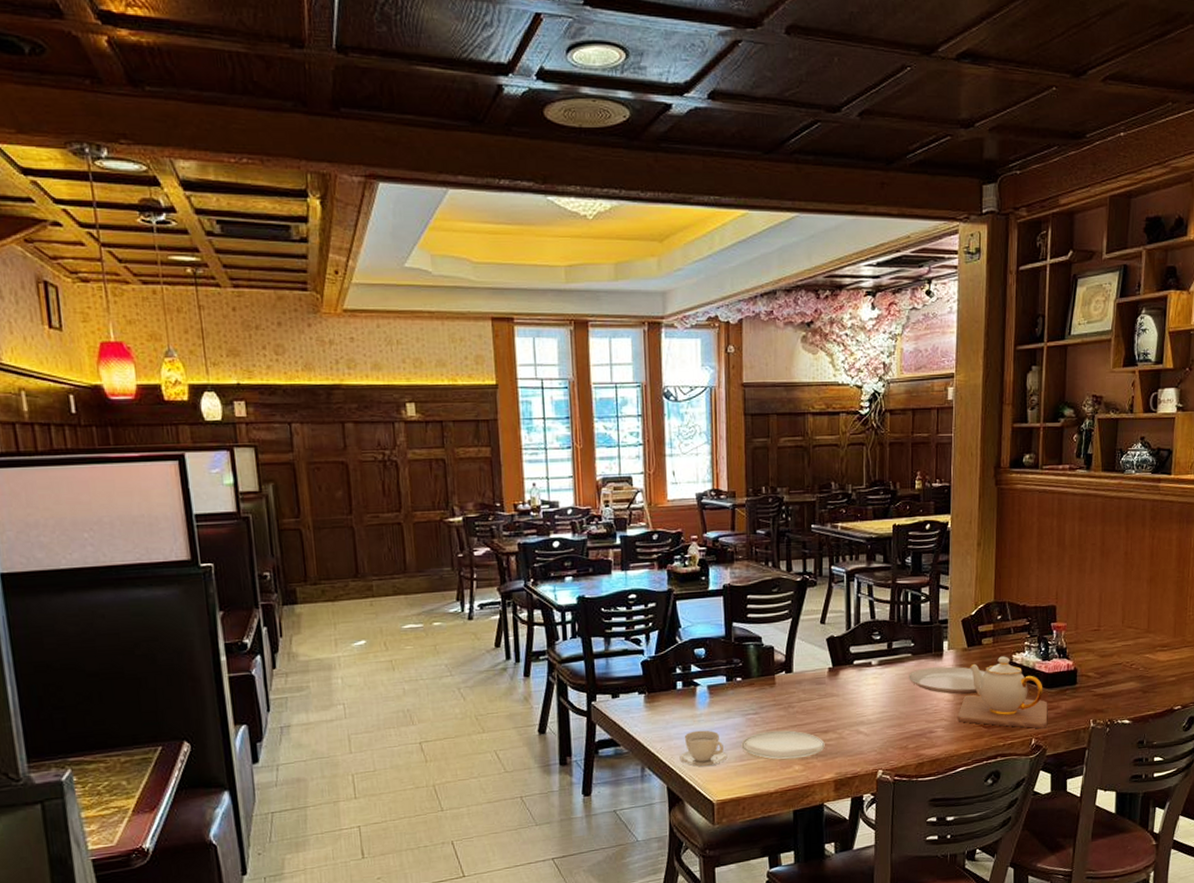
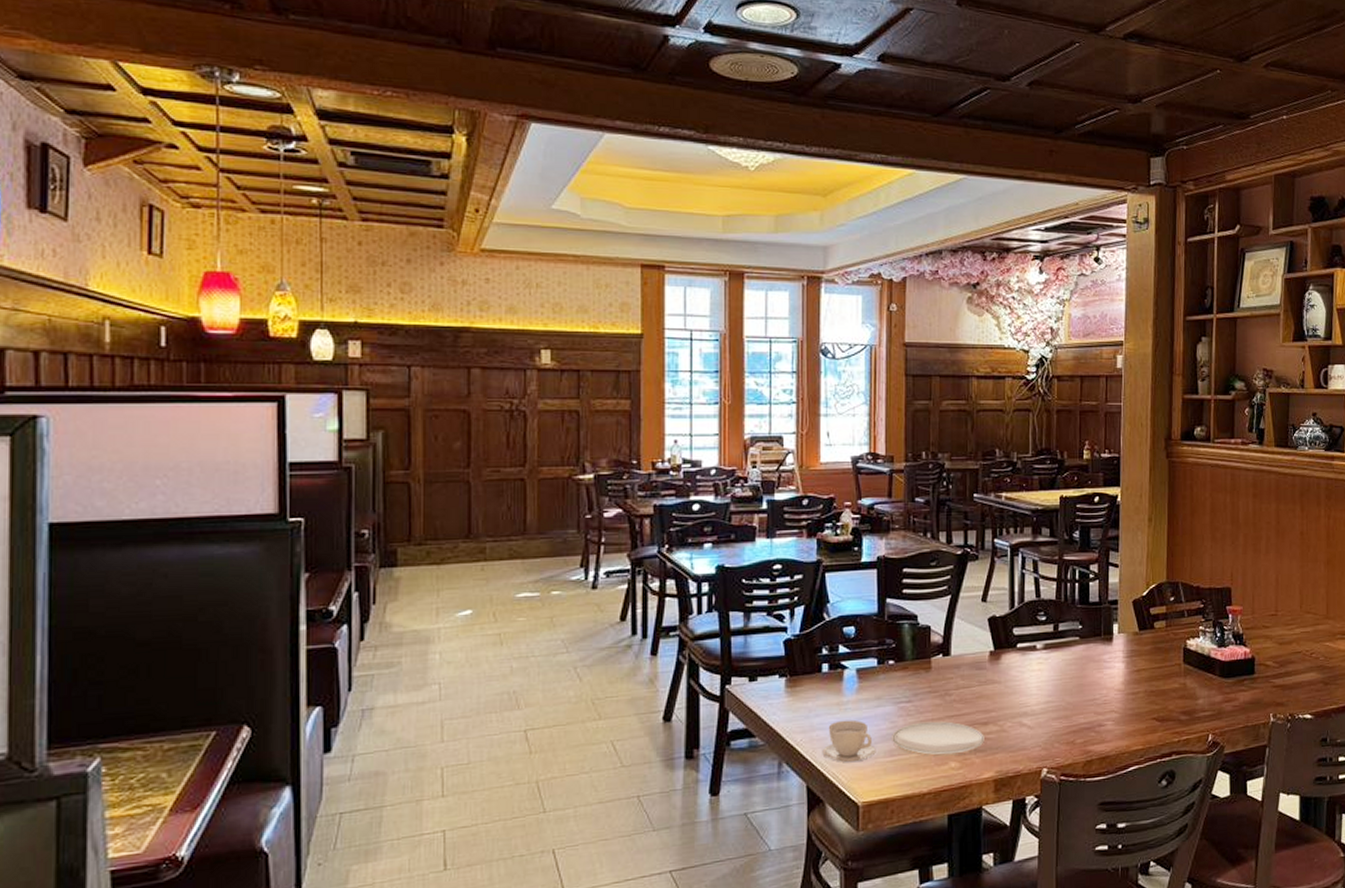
plate: present [909,666,987,695] -> none [1076,652,1160,683]
teapot: present [957,656,1048,729] -> none [1129,641,1225,723]

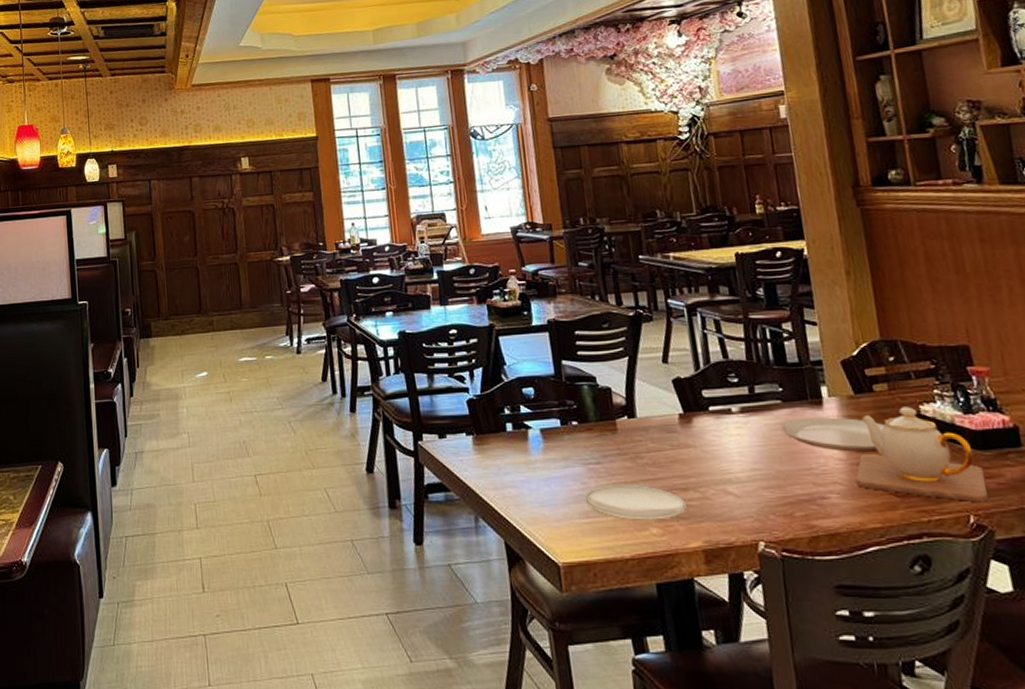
teacup: present [822,719,876,763] -> none [516,479,571,522]
plate: none [1076,652,1160,683] -> present [781,417,887,452]
teapot: none [1129,641,1225,723] -> present [855,406,989,503]

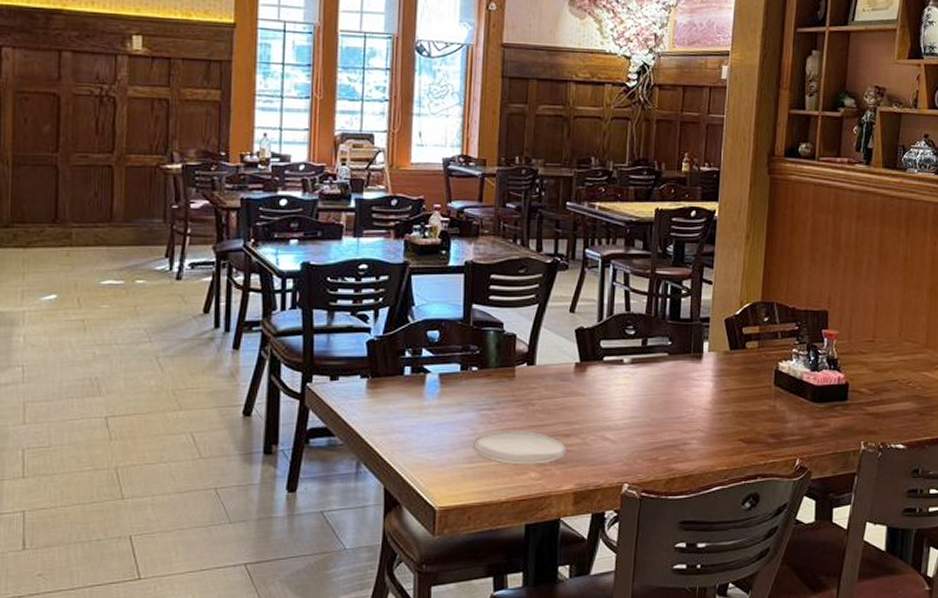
plate: present [781,417,887,452] -> none [663,370,750,403]
teapot: present [855,406,989,503] -> none [715,363,815,448]

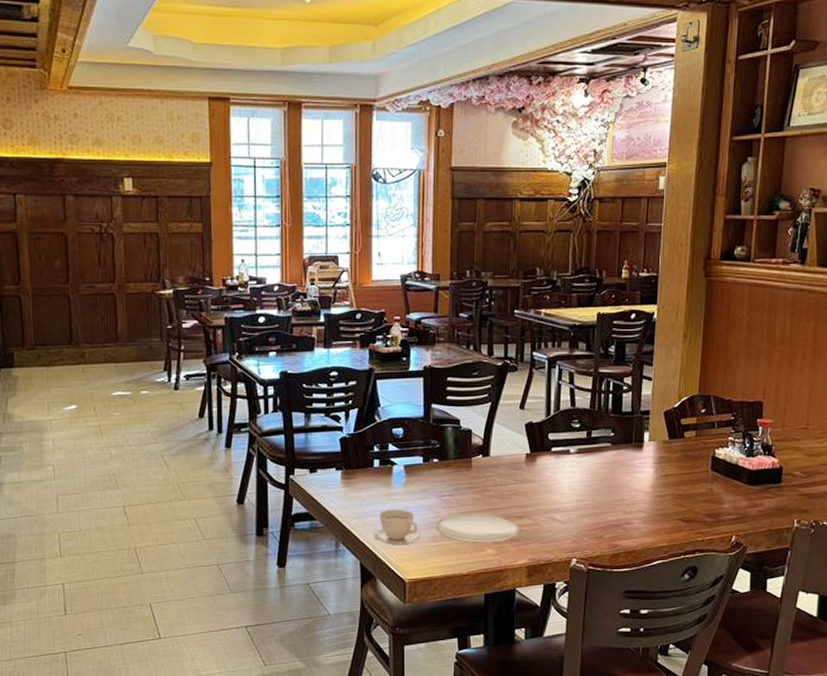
teacup: none [401,424,456,467] -> present [374,509,421,545]

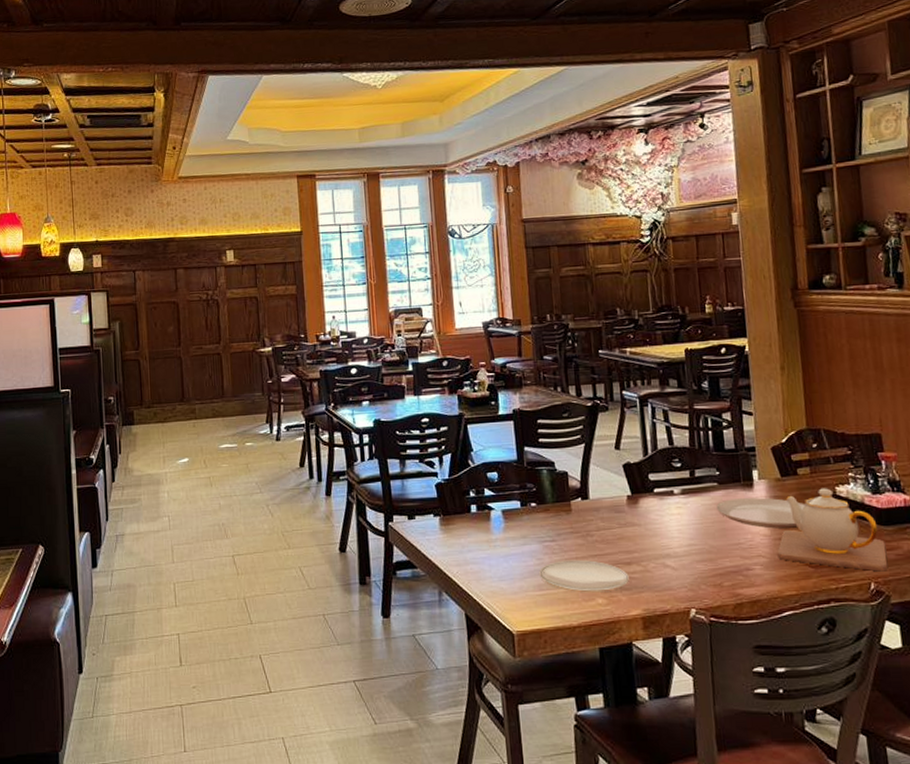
teacup: present [374,509,421,545] -> none [476,556,526,595]
plate: none [607,458,688,487] -> present [716,497,807,529]
teapot: none [656,450,750,526] -> present [777,488,888,572]

